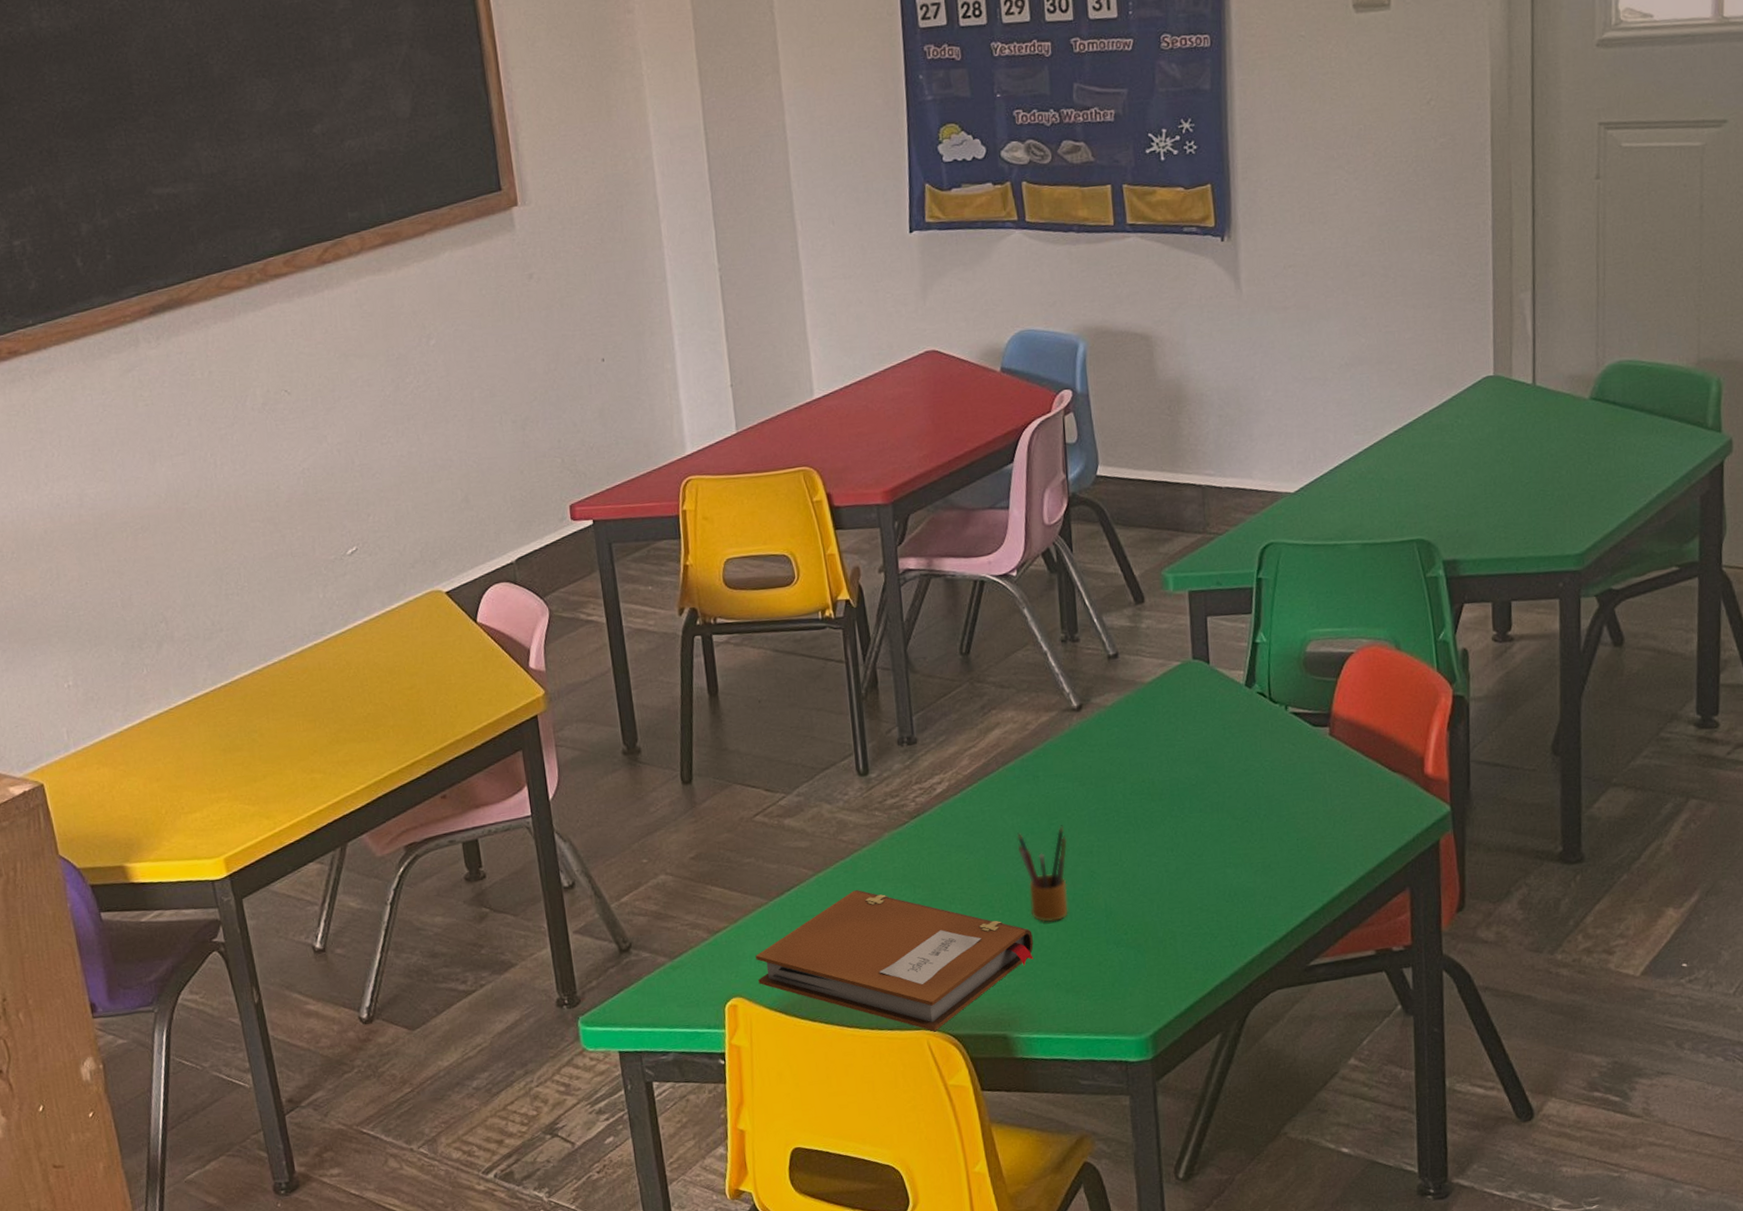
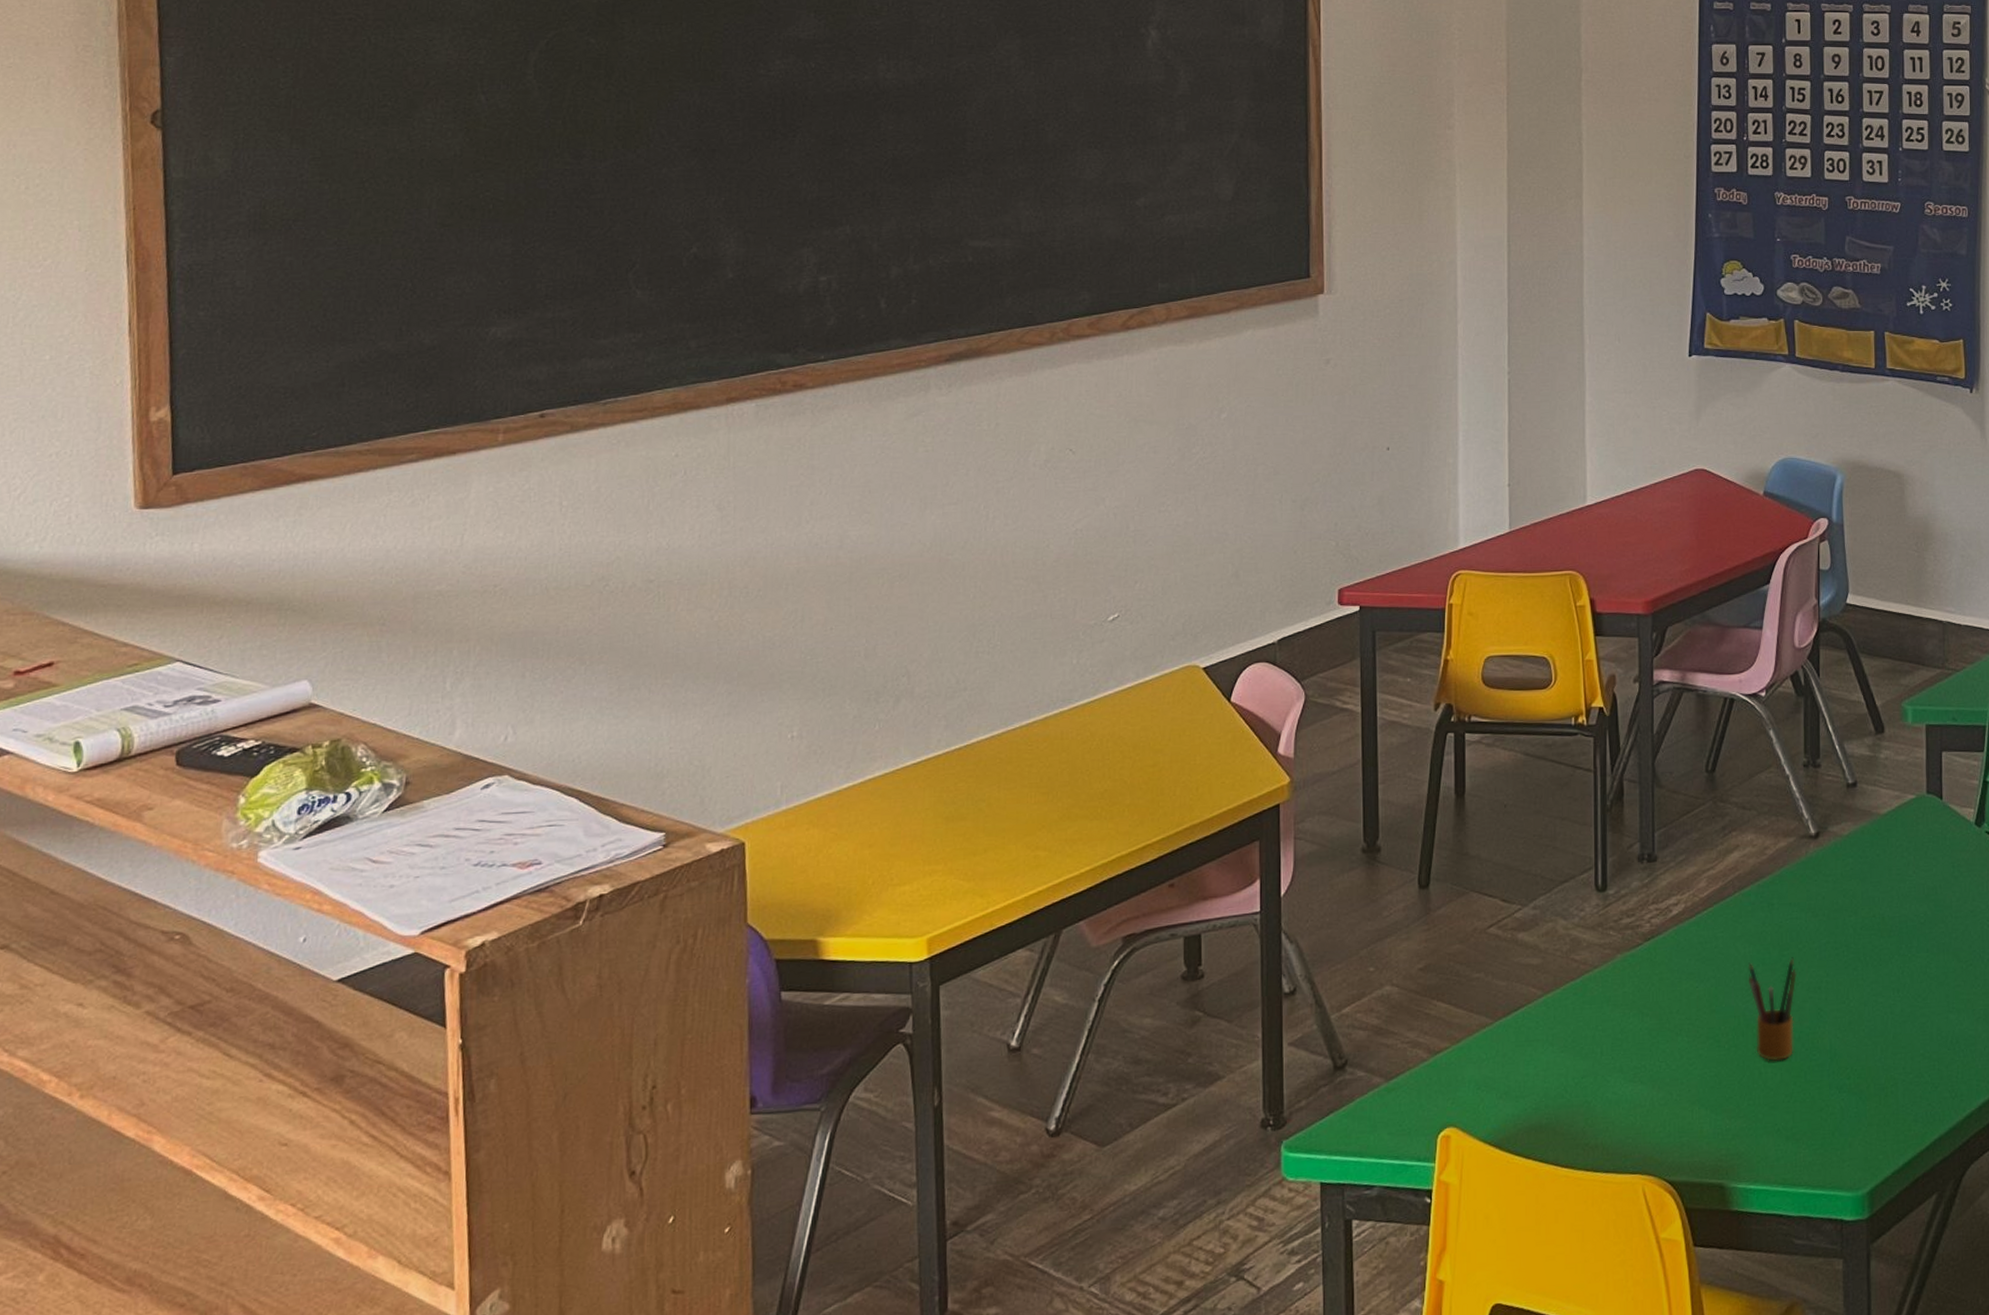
notebook: present [756,890,1034,1031] -> none [1475,1014,1757,1176]

